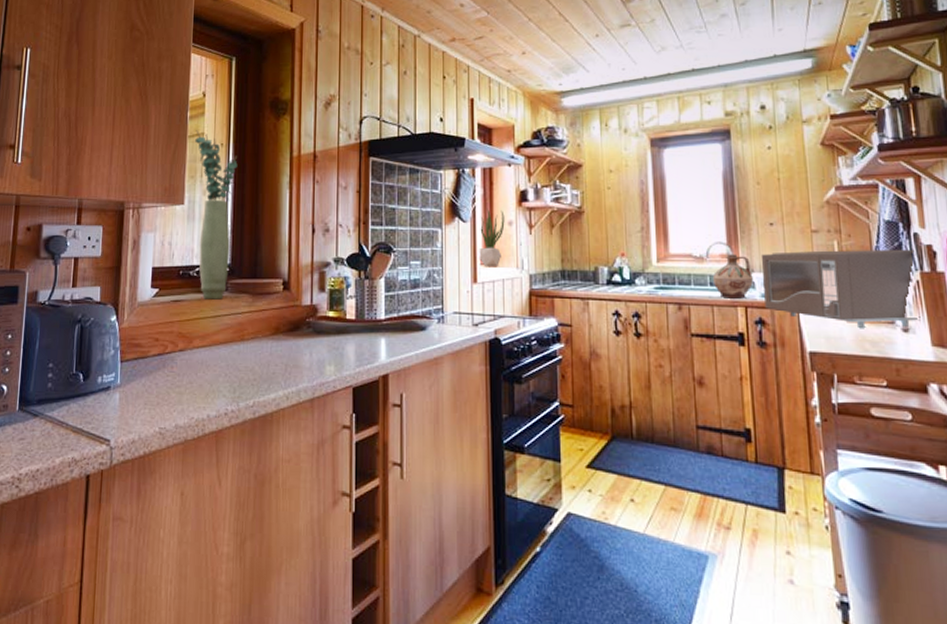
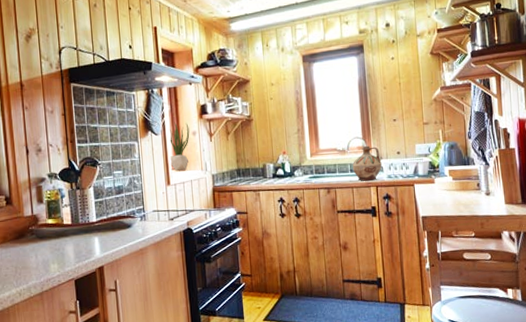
microwave: present [760,250,921,328] -> none [387,133,498,195]

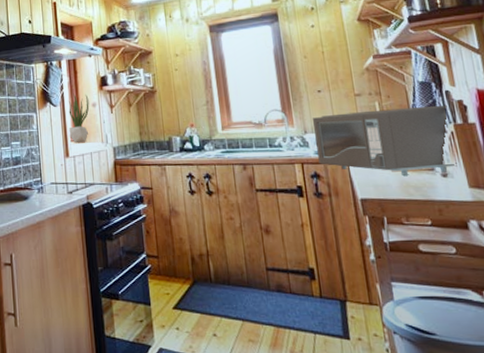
ceramic jug: present [352,146,382,181] -> none [271,119,307,157]
microwave: none [387,133,498,195] -> present [312,106,458,176]

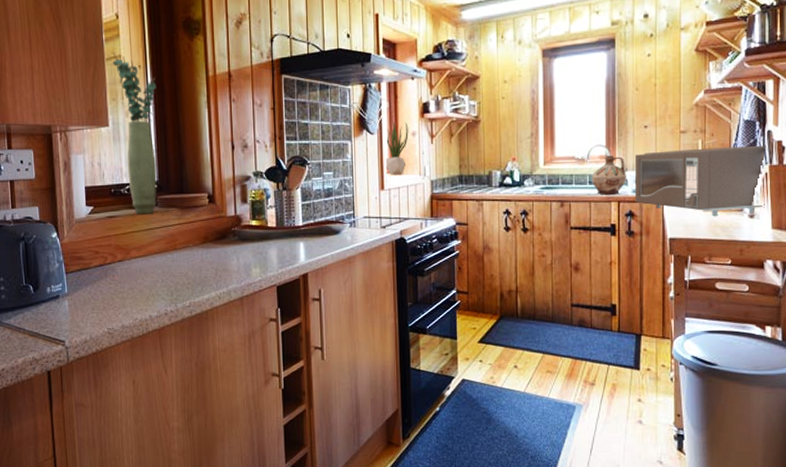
ceramic jug: none [271,119,307,157] -> present [591,155,626,195]

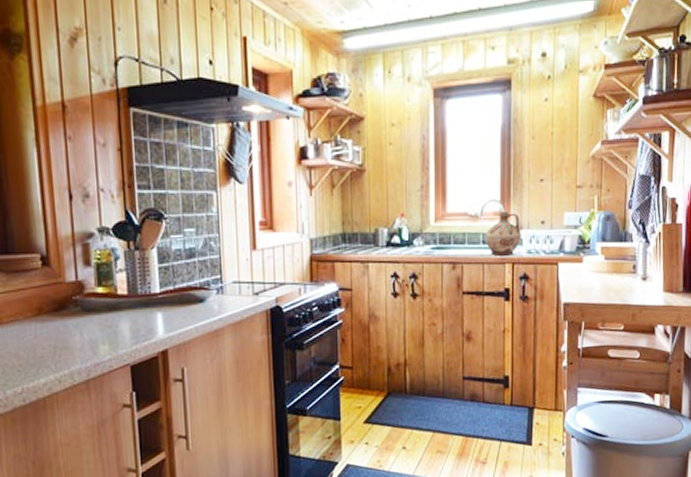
potted plant: present [385,120,409,175] -> none [257,167,284,233]
microwave: present [634,146,768,216] -> none [529,203,662,278]

